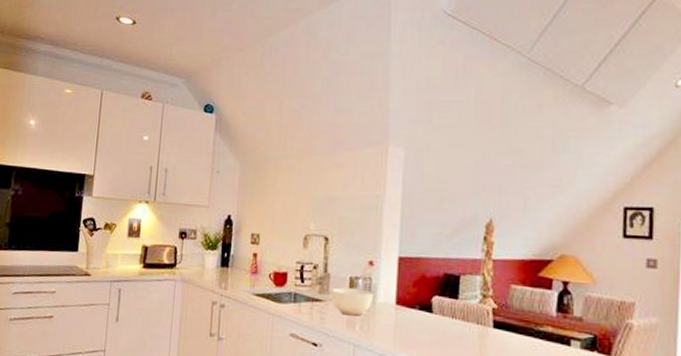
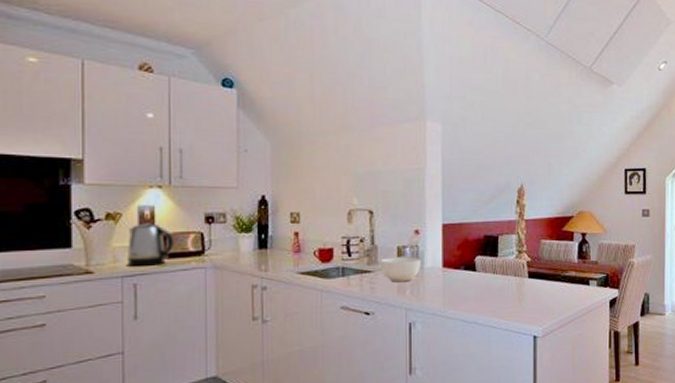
kettle: none [115,234,153,275] -> present [126,223,173,268]

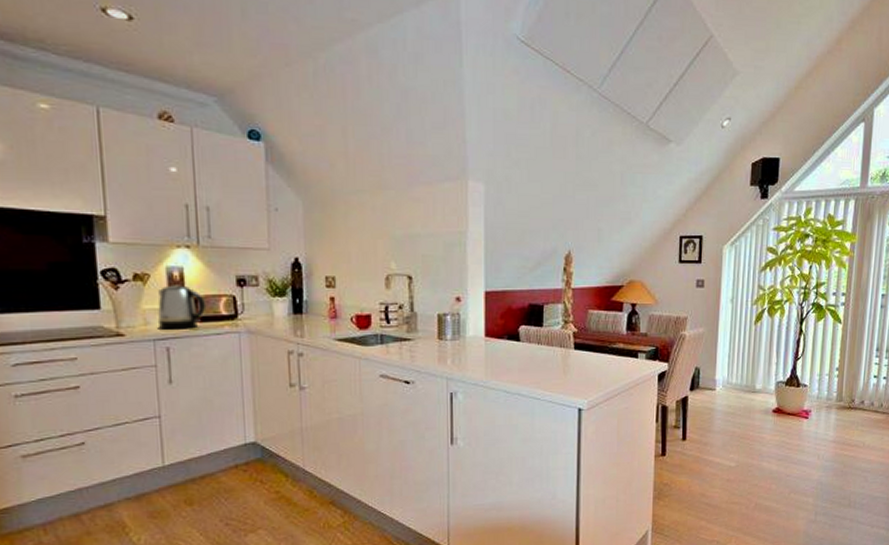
bowl: present [380,256,422,283] -> none [420,325,464,351]

